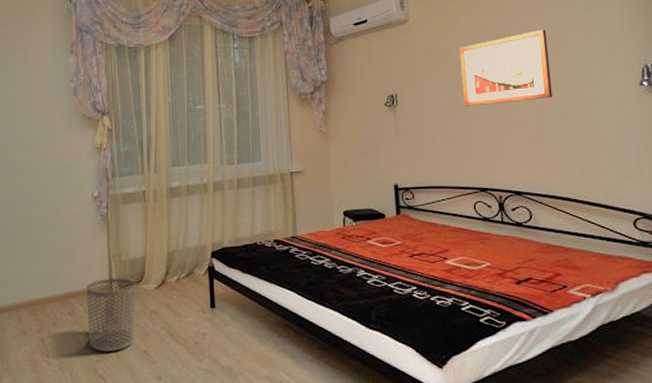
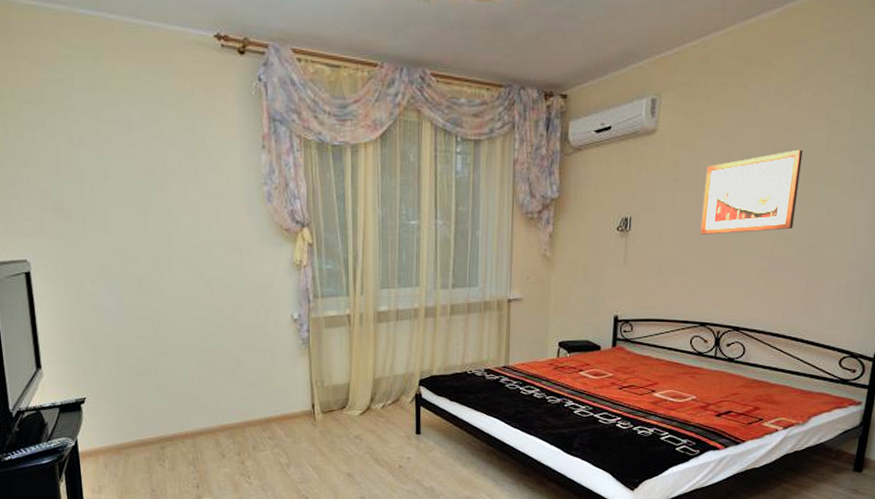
waste bin: present [86,278,135,351] -> none [287,404,339,473]

